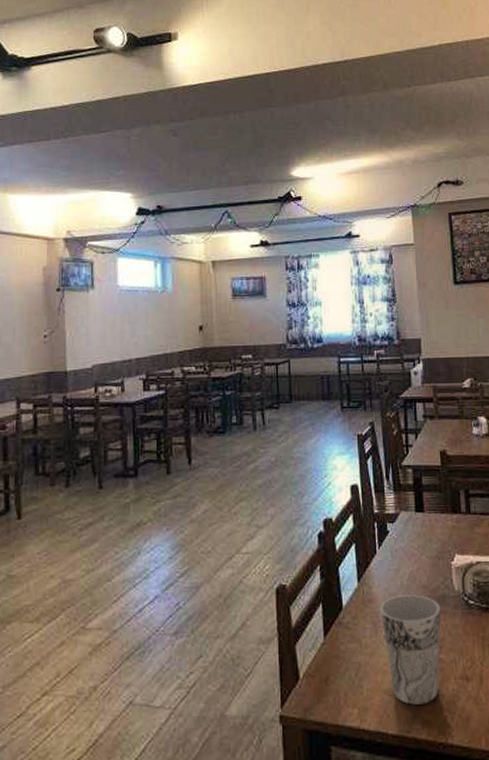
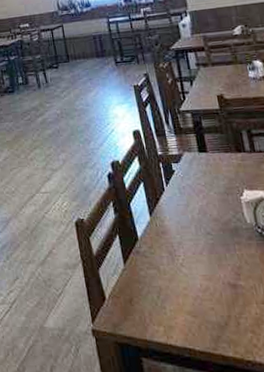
cup: present [379,594,441,705] -> none [173,227,242,326]

